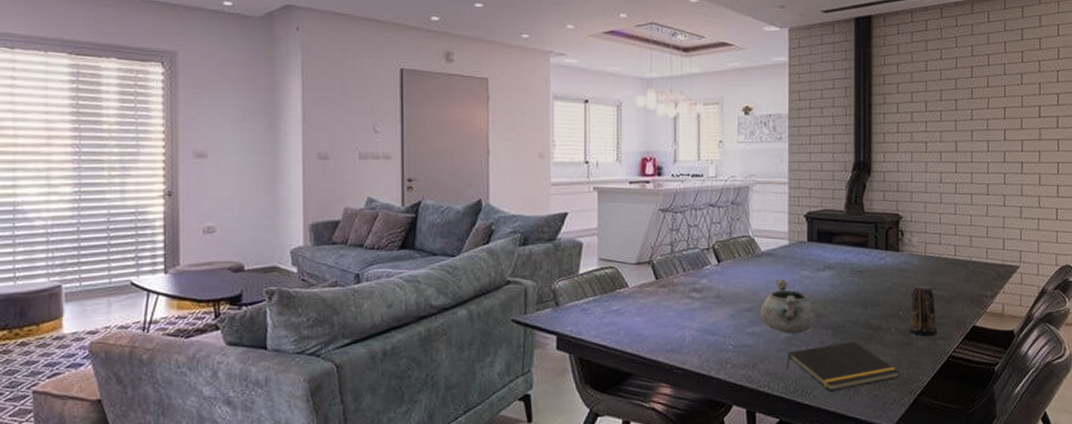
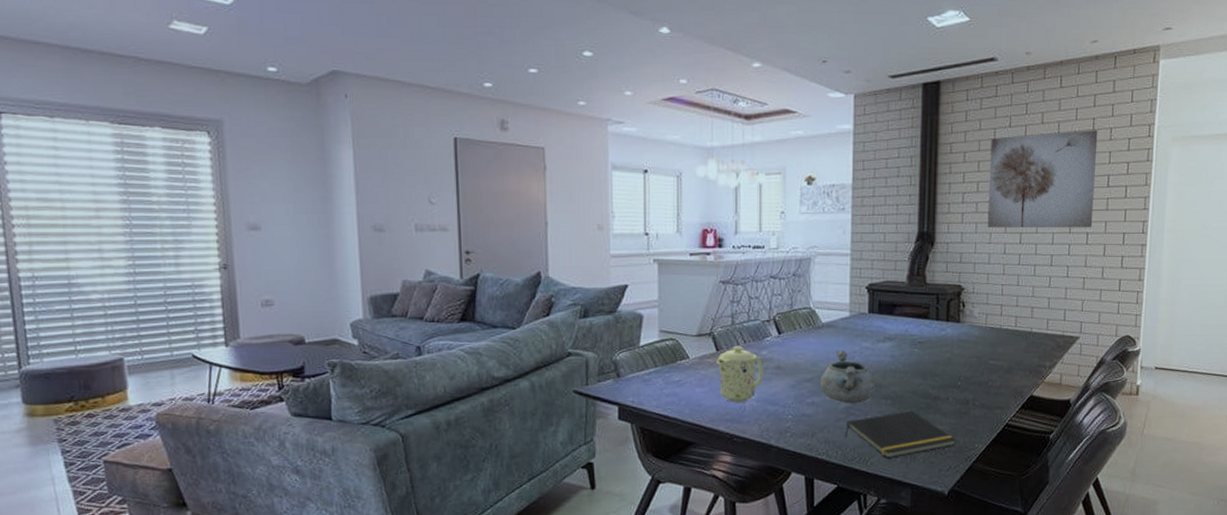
mug: none [655,274,703,332] -> present [716,346,763,403]
candle: present [910,285,938,336] -> none [967,356,995,406]
wall art: none [922,62,1027,158] -> present [987,130,1098,229]

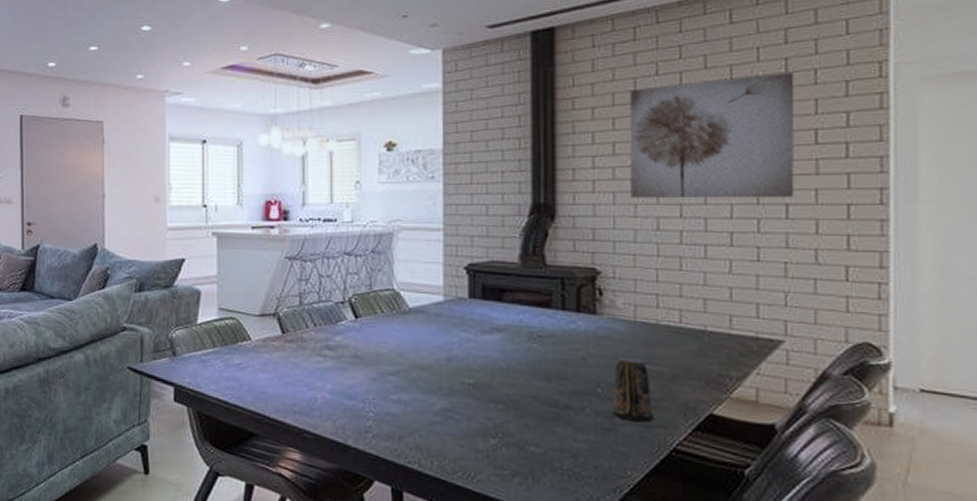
mug: present [716,346,763,403] -> none [281,329,337,393]
decorative bowl: present [820,351,876,404] -> none [408,341,481,406]
notepad: present [845,410,957,459] -> none [442,420,599,477]
candle: none [967,356,995,406] -> present [612,357,655,423]

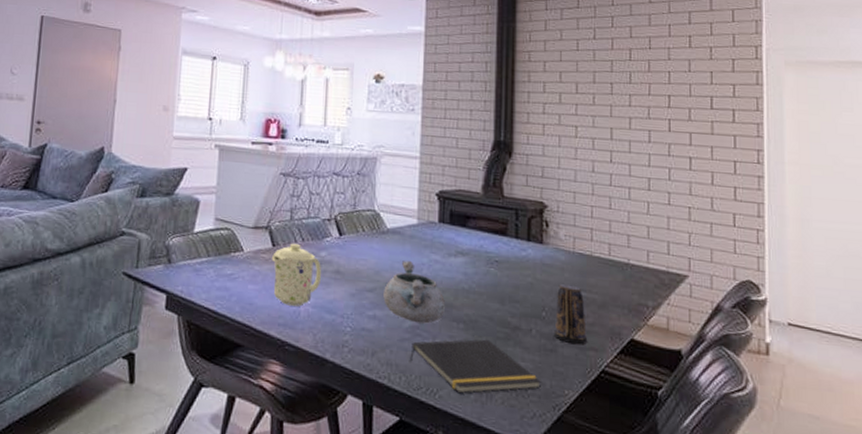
mug: none [281,329,337,393] -> present [271,243,321,307]
decorative bowl: none [408,341,481,406] -> present [383,261,446,324]
notepad: none [442,420,599,477] -> present [410,339,542,394]
wall art: present [629,72,795,199] -> none [572,47,696,153]

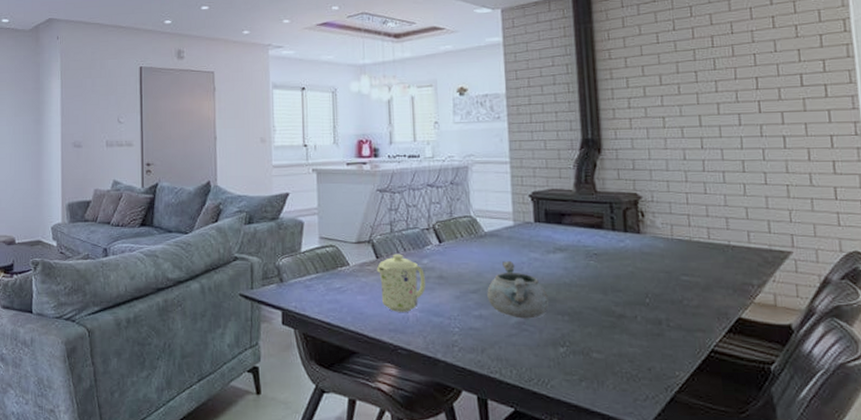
notepad: present [410,339,542,394] -> none [519,329,652,382]
candle: present [554,284,588,345] -> none [659,271,695,328]

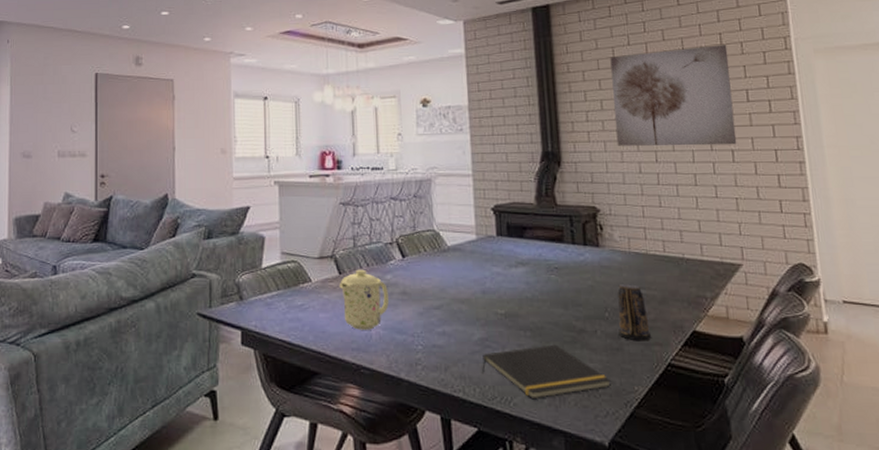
decorative bowl: present [487,261,550,319] -> none [450,276,512,335]
notepad: none [519,329,652,382] -> present [482,344,612,400]
wall art: none [654,28,789,133] -> present [610,45,737,146]
candle: none [659,271,695,328] -> present [617,284,652,341]

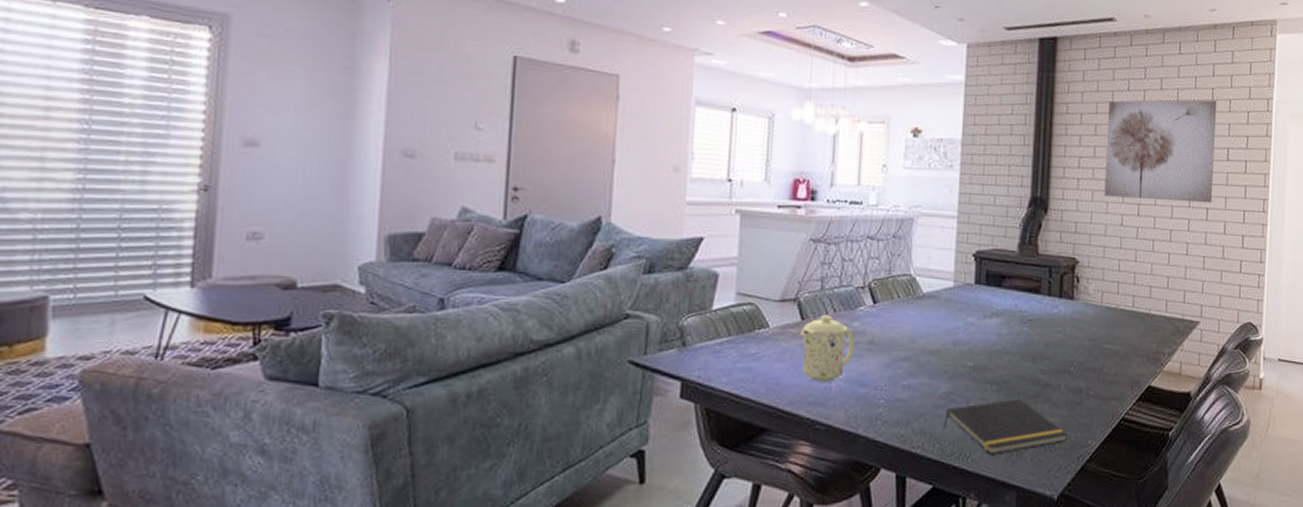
candle: present [617,284,652,341] -> none [1081,338,1111,396]

